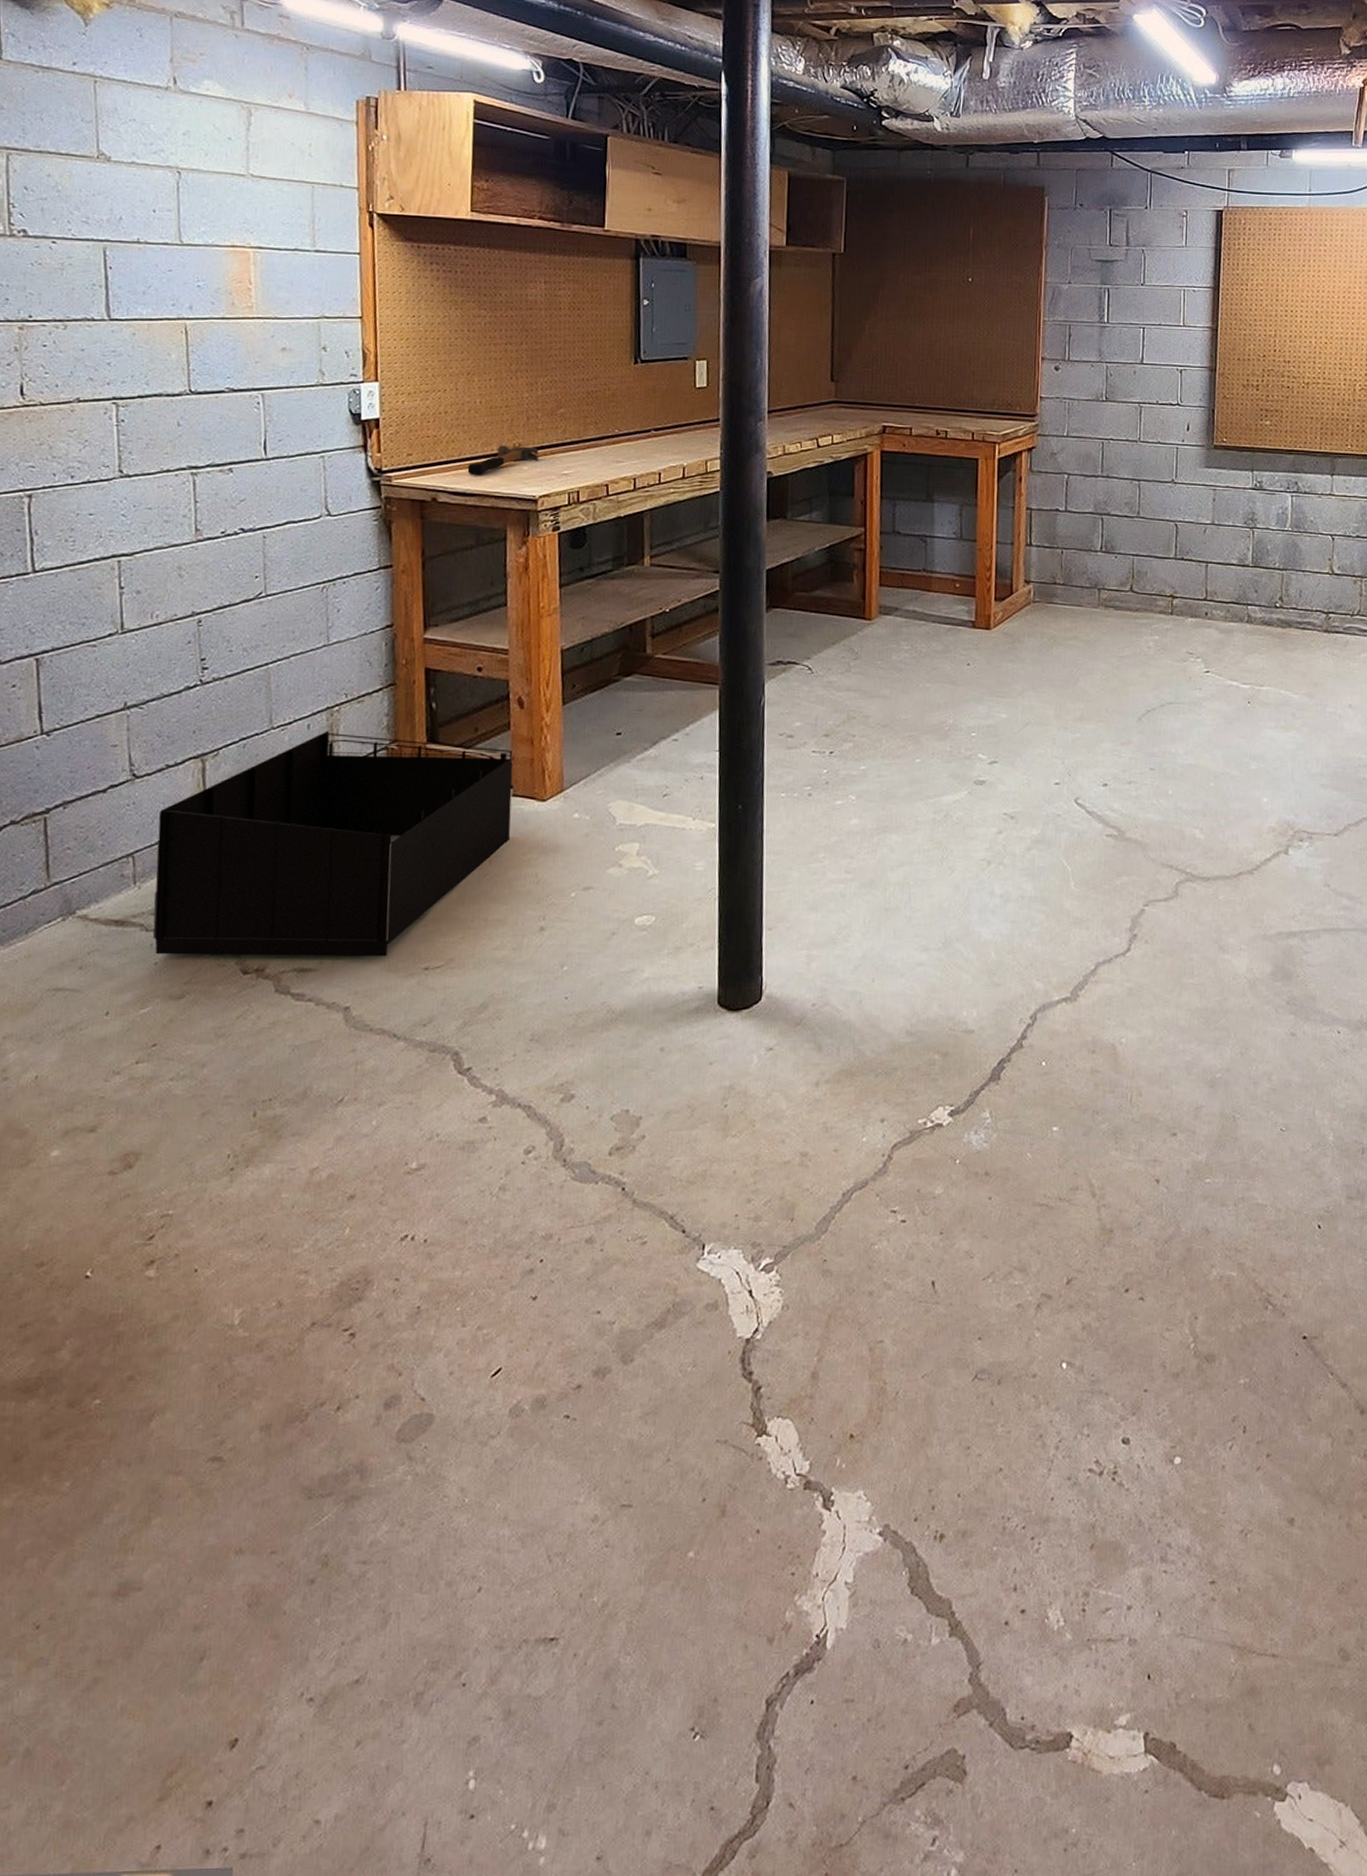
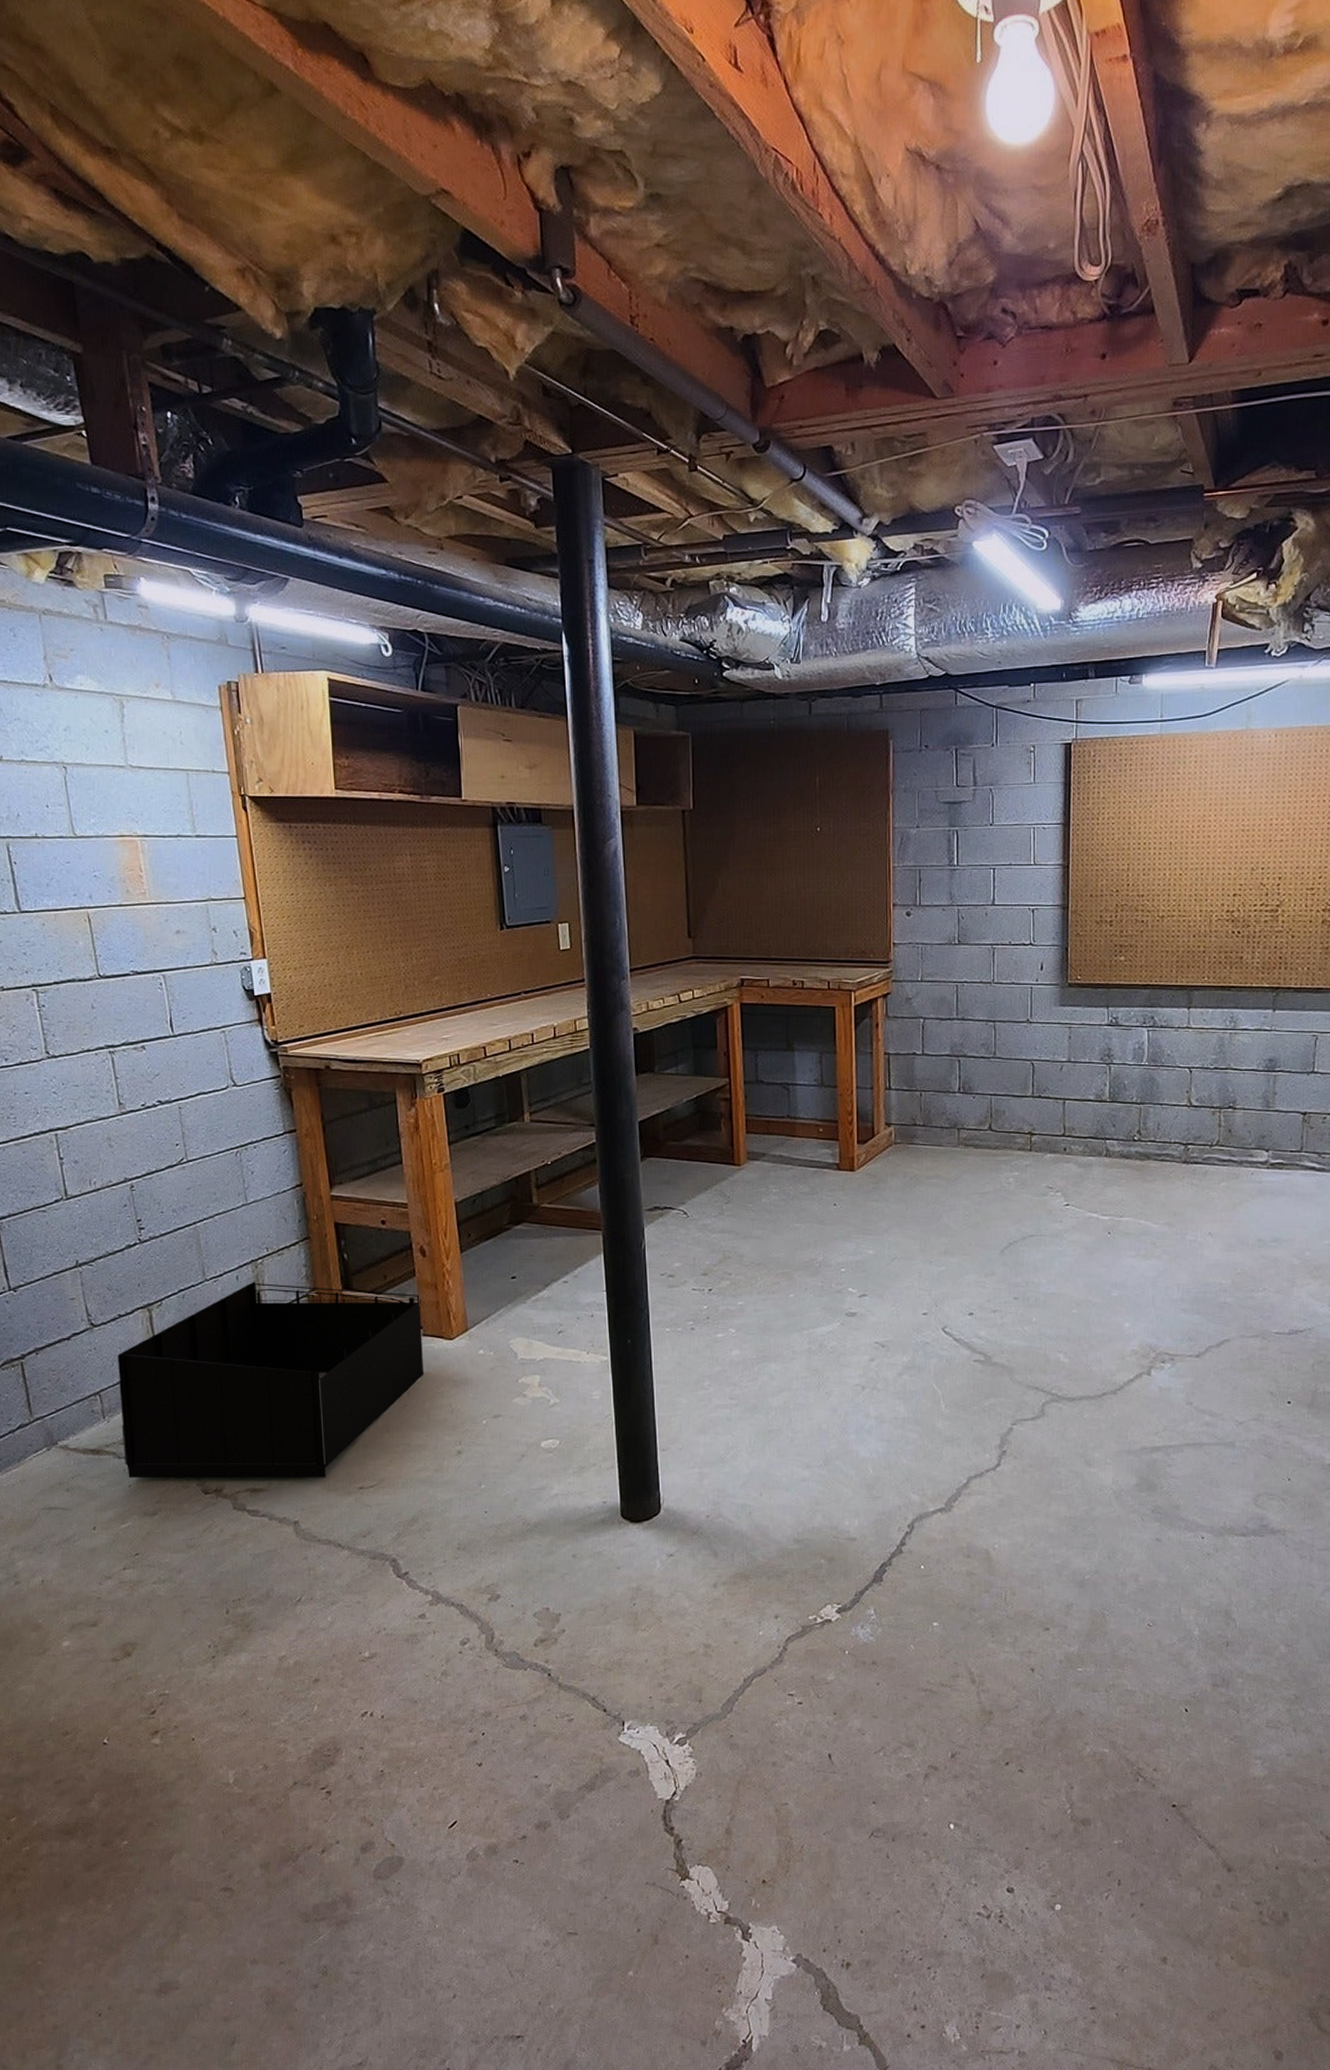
claw hammer: present [467,445,539,476] -> none [355,1014,419,1043]

